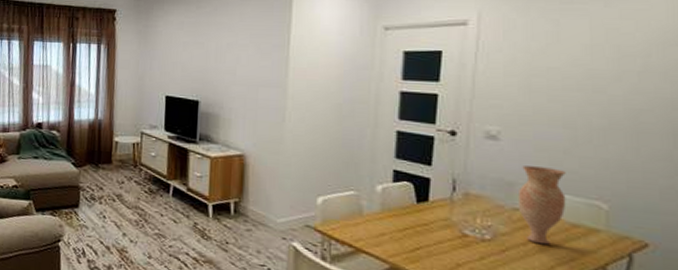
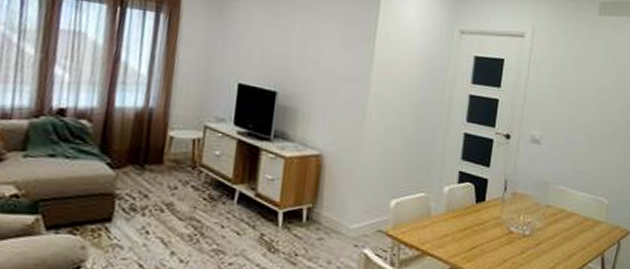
vase: present [517,166,566,245] -> none [550,167,583,237]

